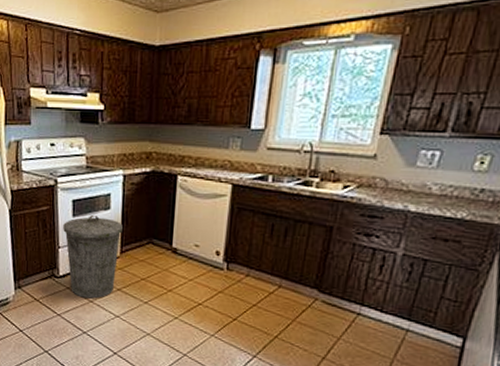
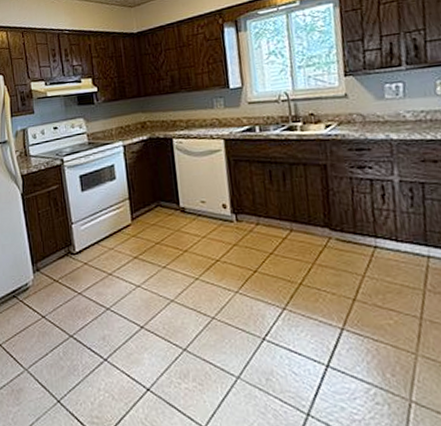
trash can: present [63,214,123,299] -> none [73,186,131,272]

